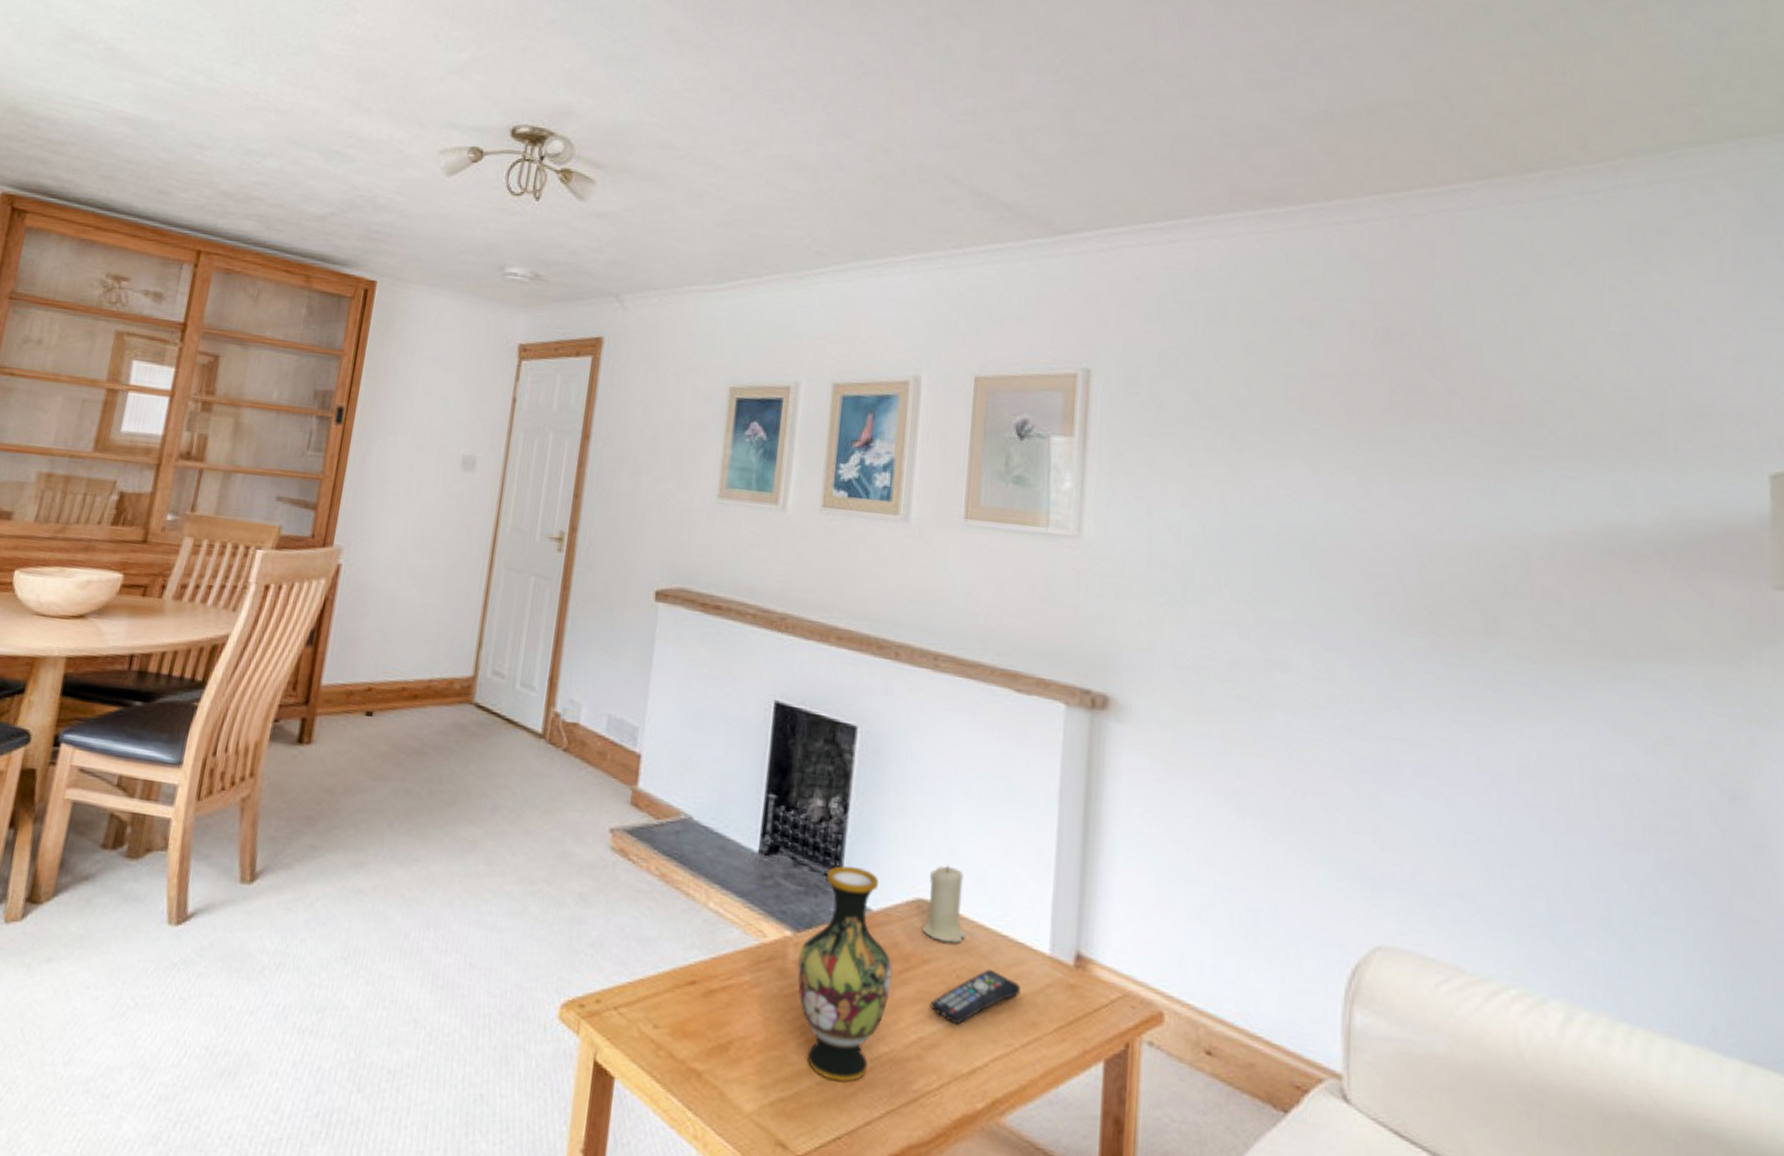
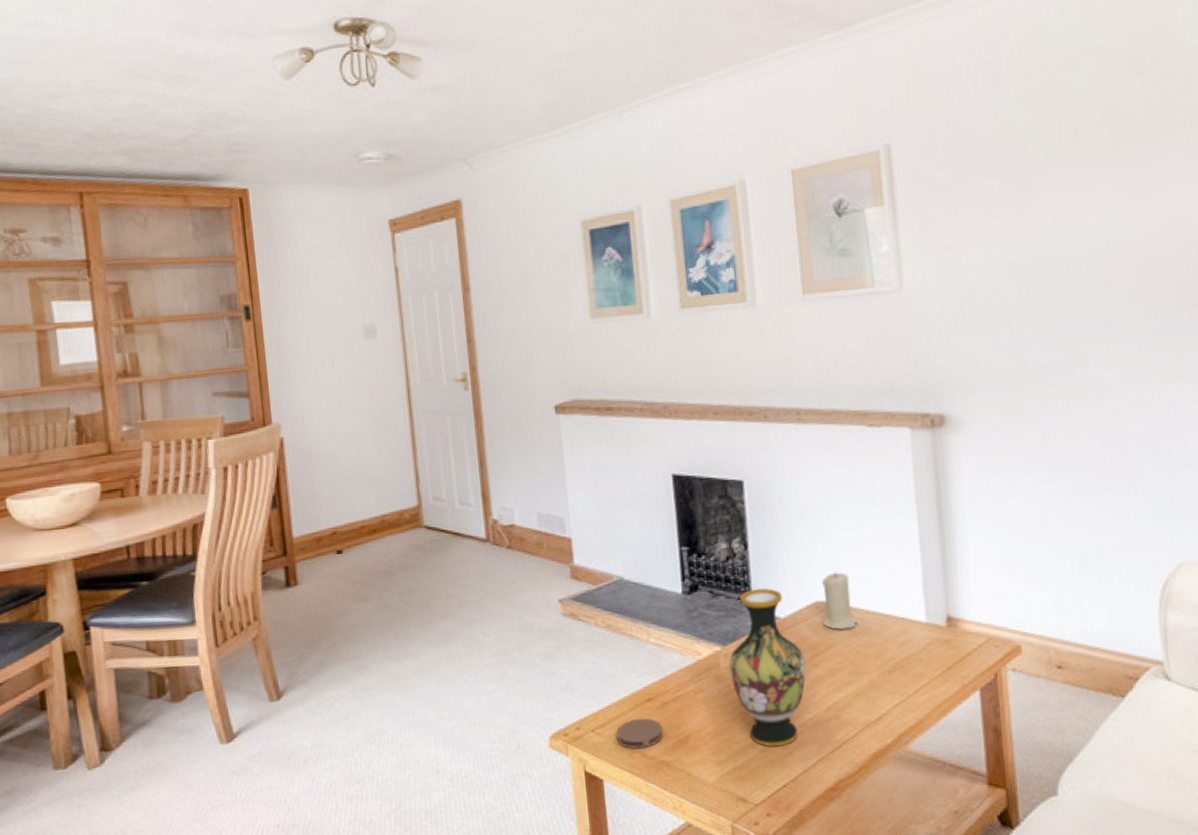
coaster: none [642,1003,702,1047] -> present [616,718,663,750]
remote control: present [929,968,1021,1025] -> none [838,641,907,688]

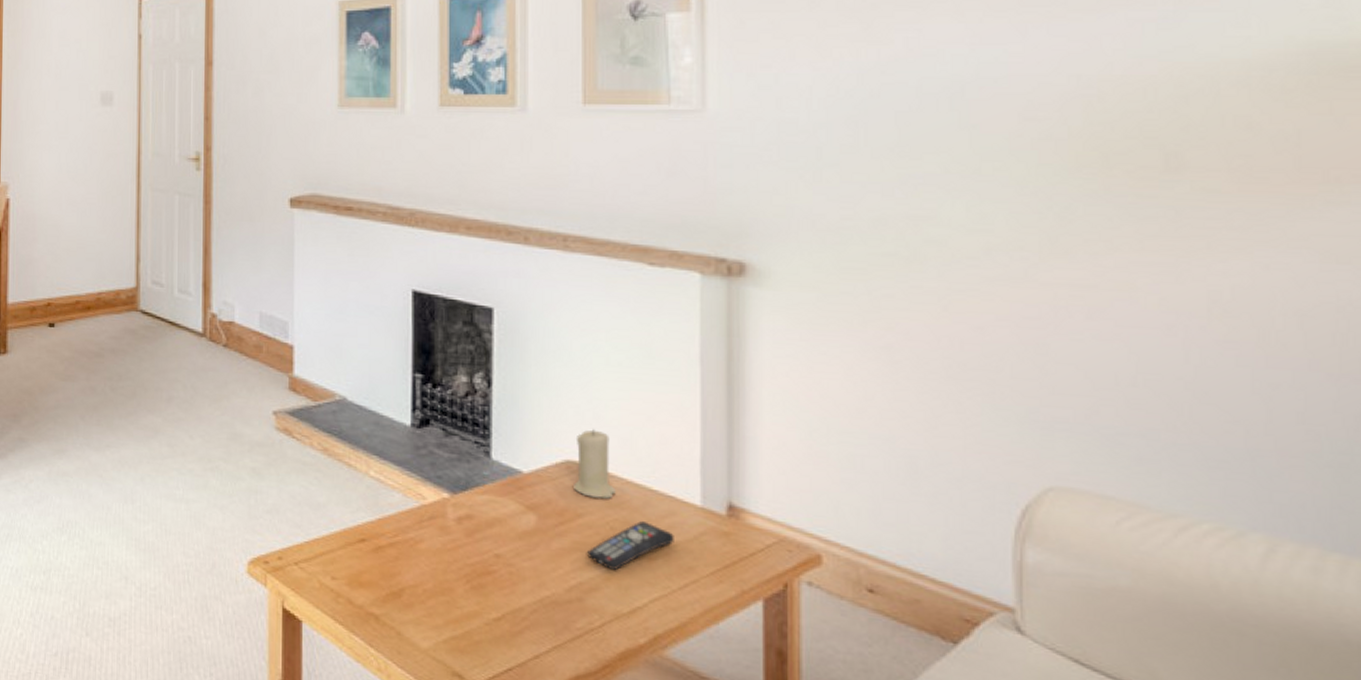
coaster: present [616,718,663,750] -> none [322,558,374,595]
vase: present [729,588,806,747] -> none [458,434,548,622]
remote control: none [838,641,907,688] -> present [586,520,674,571]

